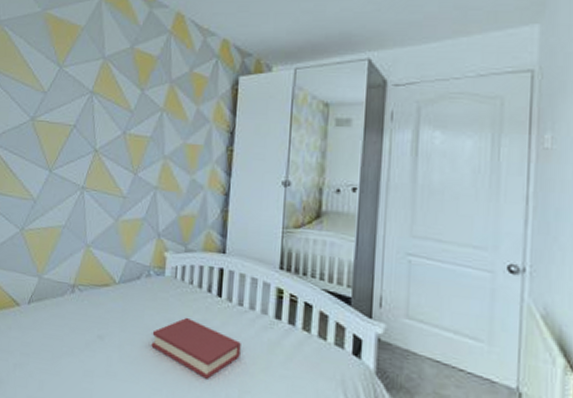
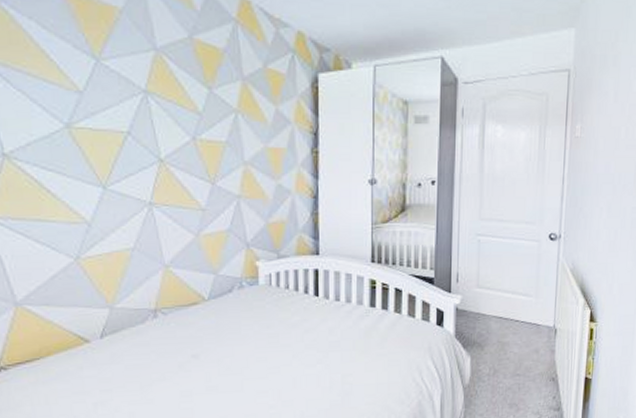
hardback book: present [151,317,241,379] -> none [251,320,341,372]

